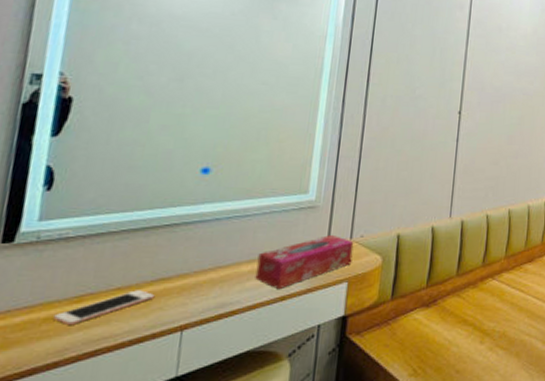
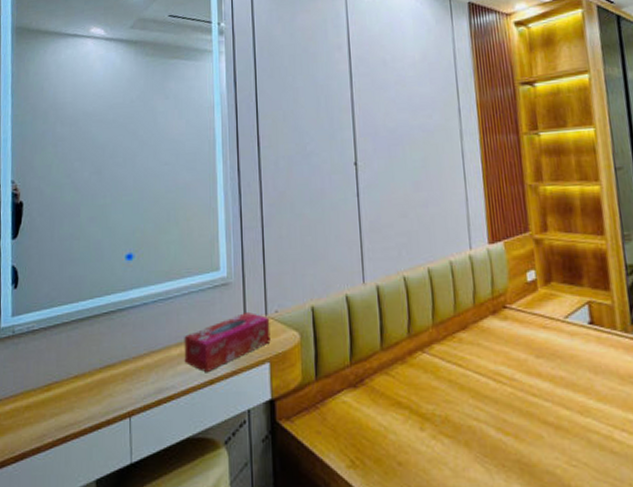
cell phone: present [53,290,155,325] -> none [32,377,105,412]

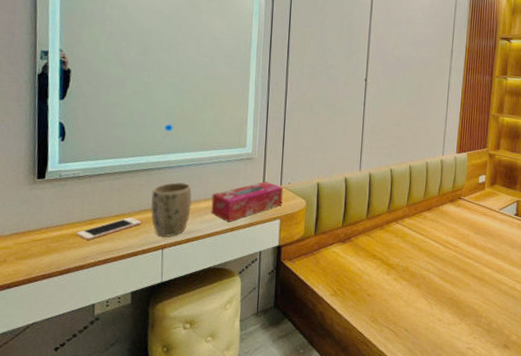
cell phone: none [32,377,105,412] -> present [77,217,142,240]
plant pot: none [113,325,162,400] -> present [150,182,192,237]

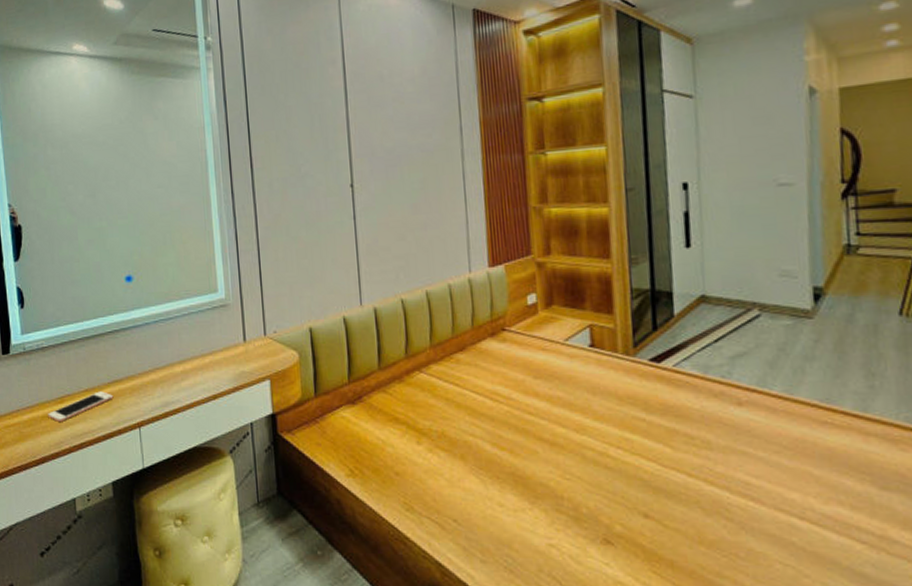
plant pot: present [150,182,192,237] -> none [119,344,166,412]
tissue box: present [211,181,284,223] -> none [186,331,270,389]

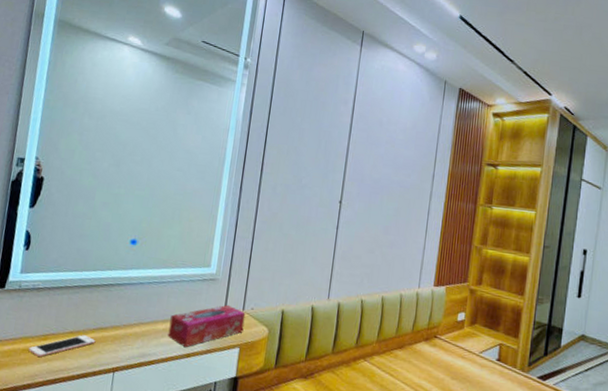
tissue box: none [186,331,270,389] -> present [167,304,246,348]

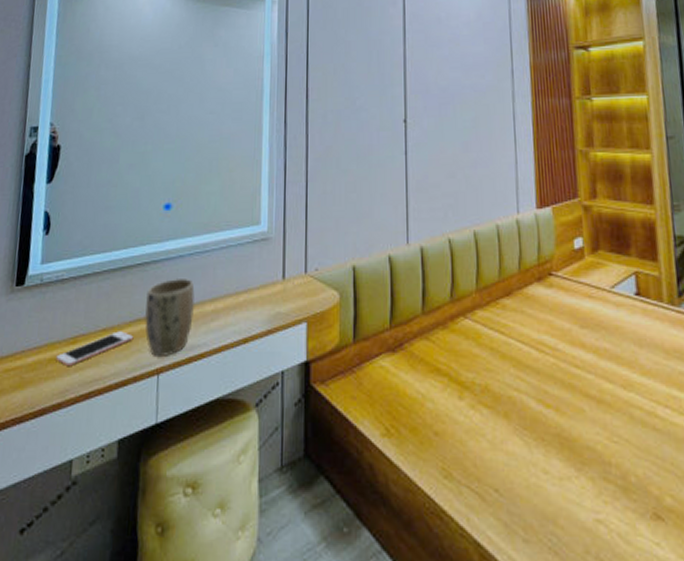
plant pot: none [106,300,150,359] -> present [144,279,195,356]
tissue box: present [167,304,246,348] -> none [218,268,309,331]

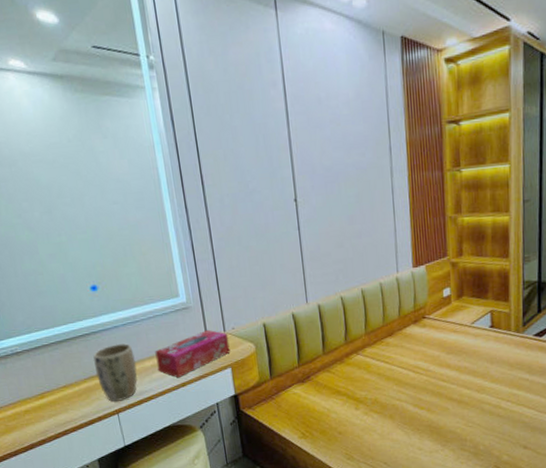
cell phone: present [56,331,134,366] -> none [30,386,91,414]
tissue box: none [218,268,309,331] -> present [155,329,230,378]

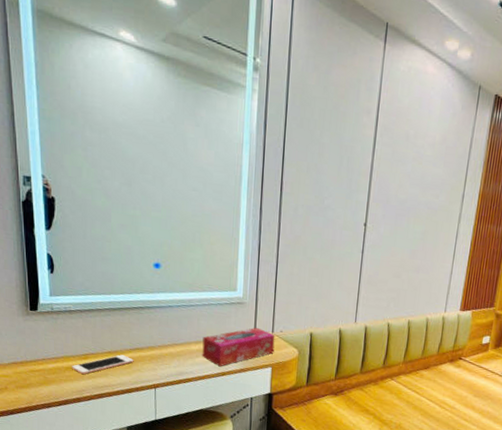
cell phone: none [30,386,91,414] -> present [72,354,134,374]
plant pot: present [93,343,138,402] -> none [141,322,183,377]

